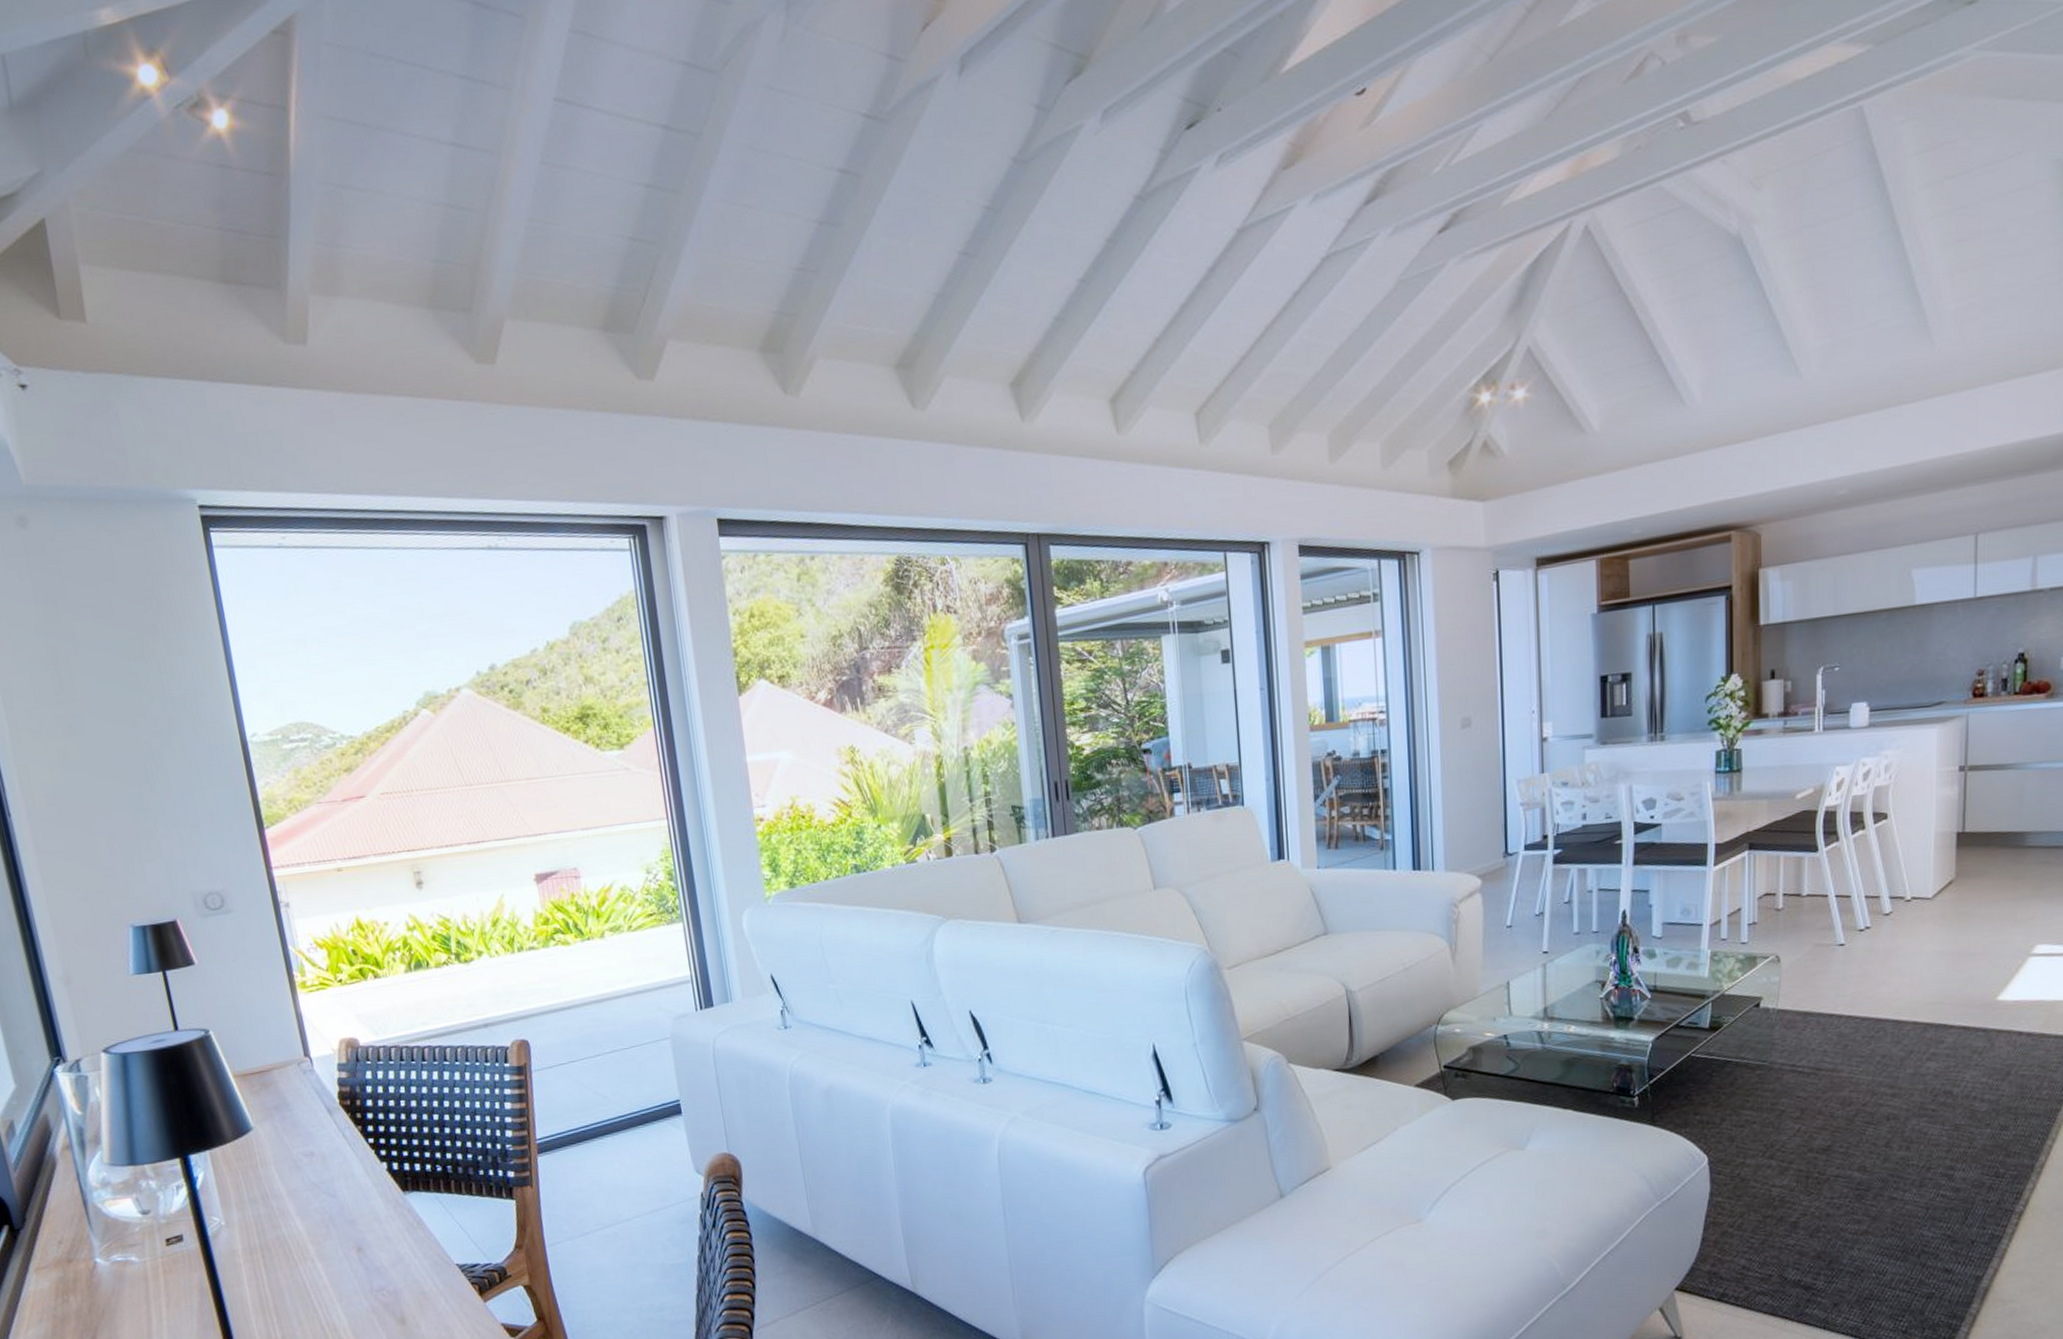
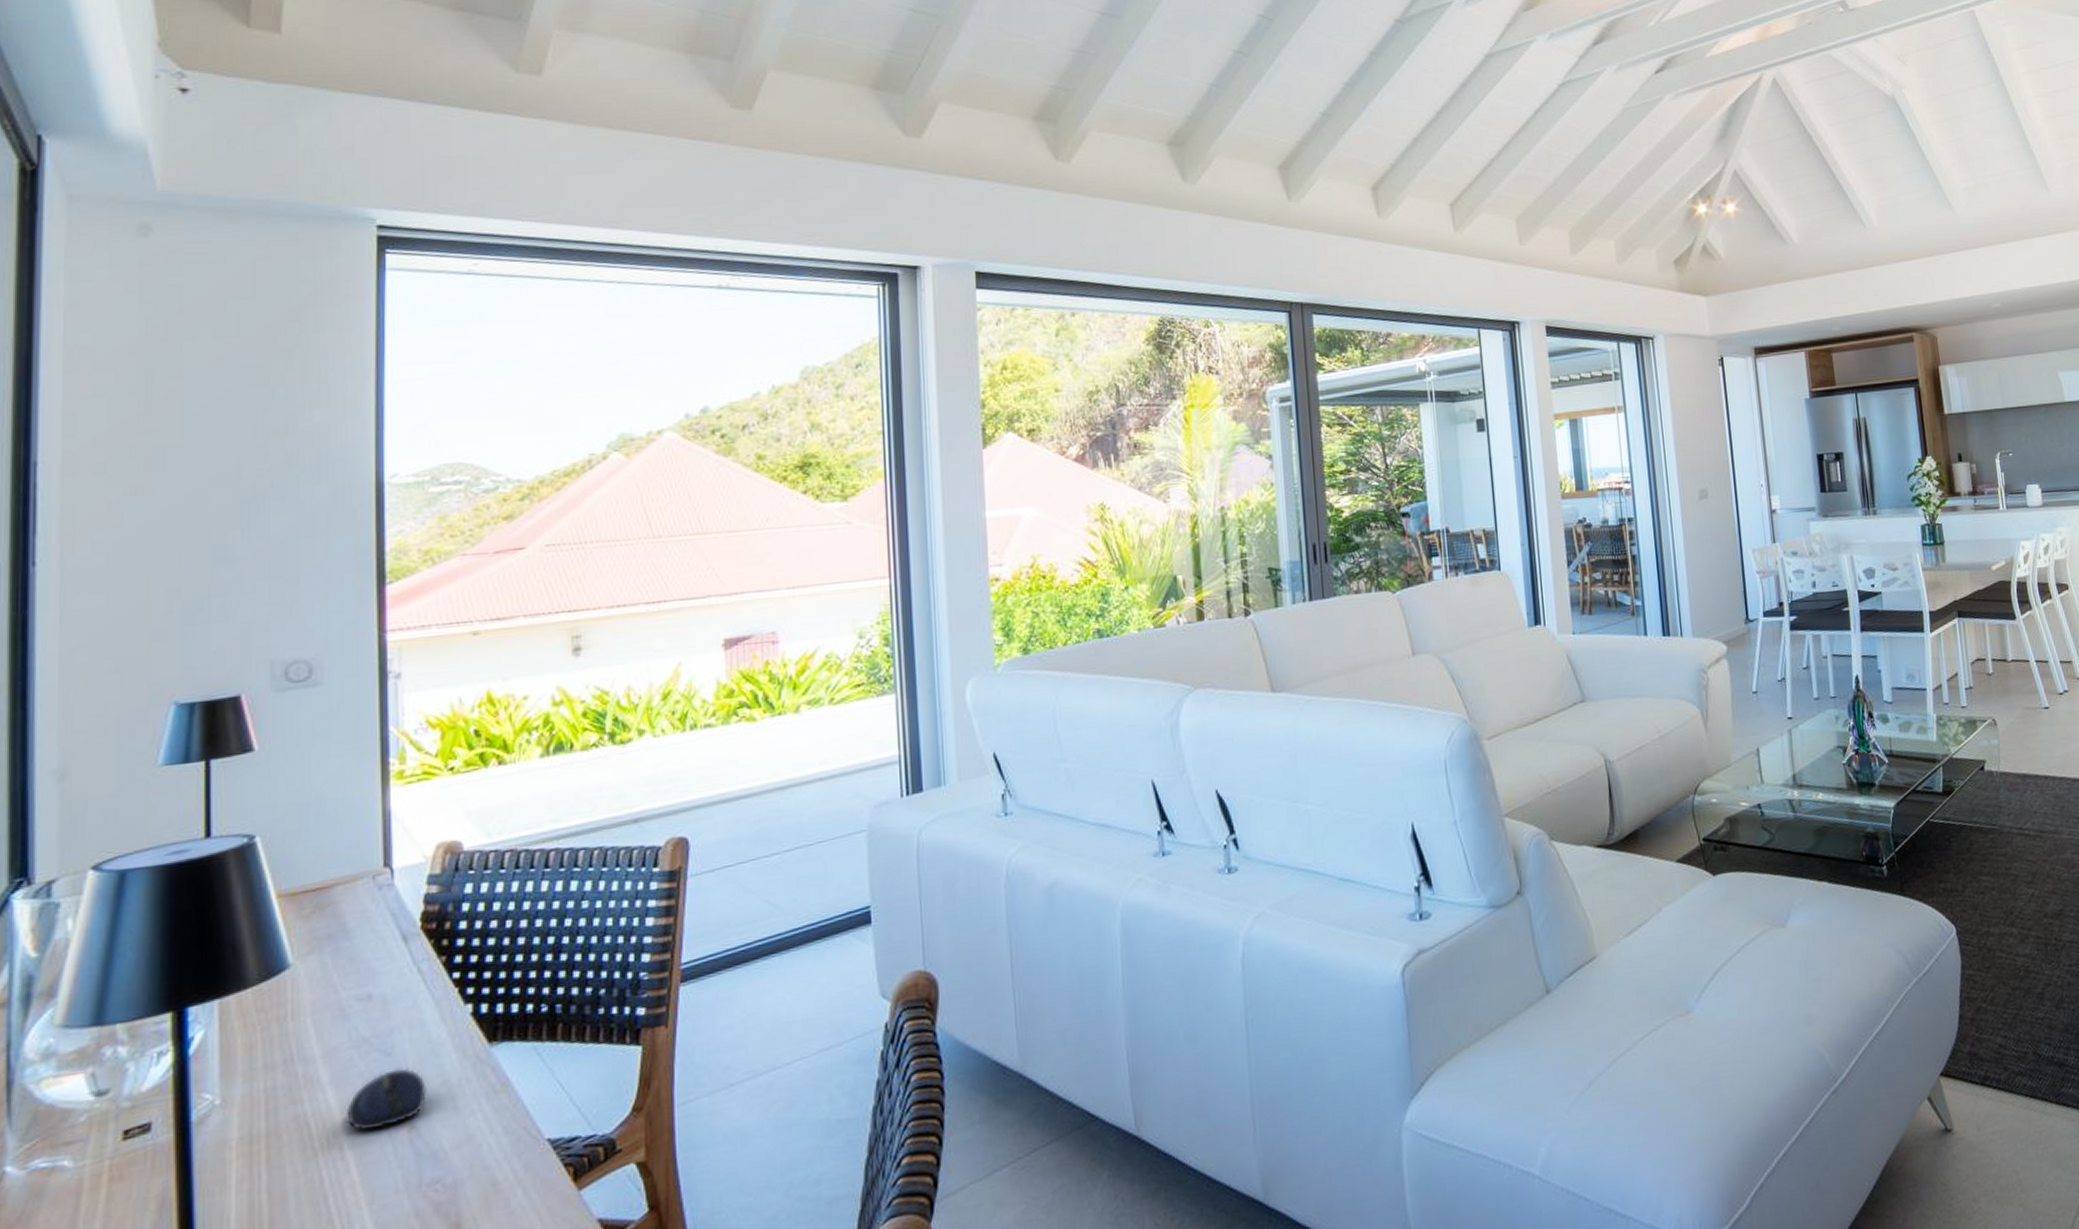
computer mouse: none [311,1207,366,1250] -> present [347,1067,427,1132]

